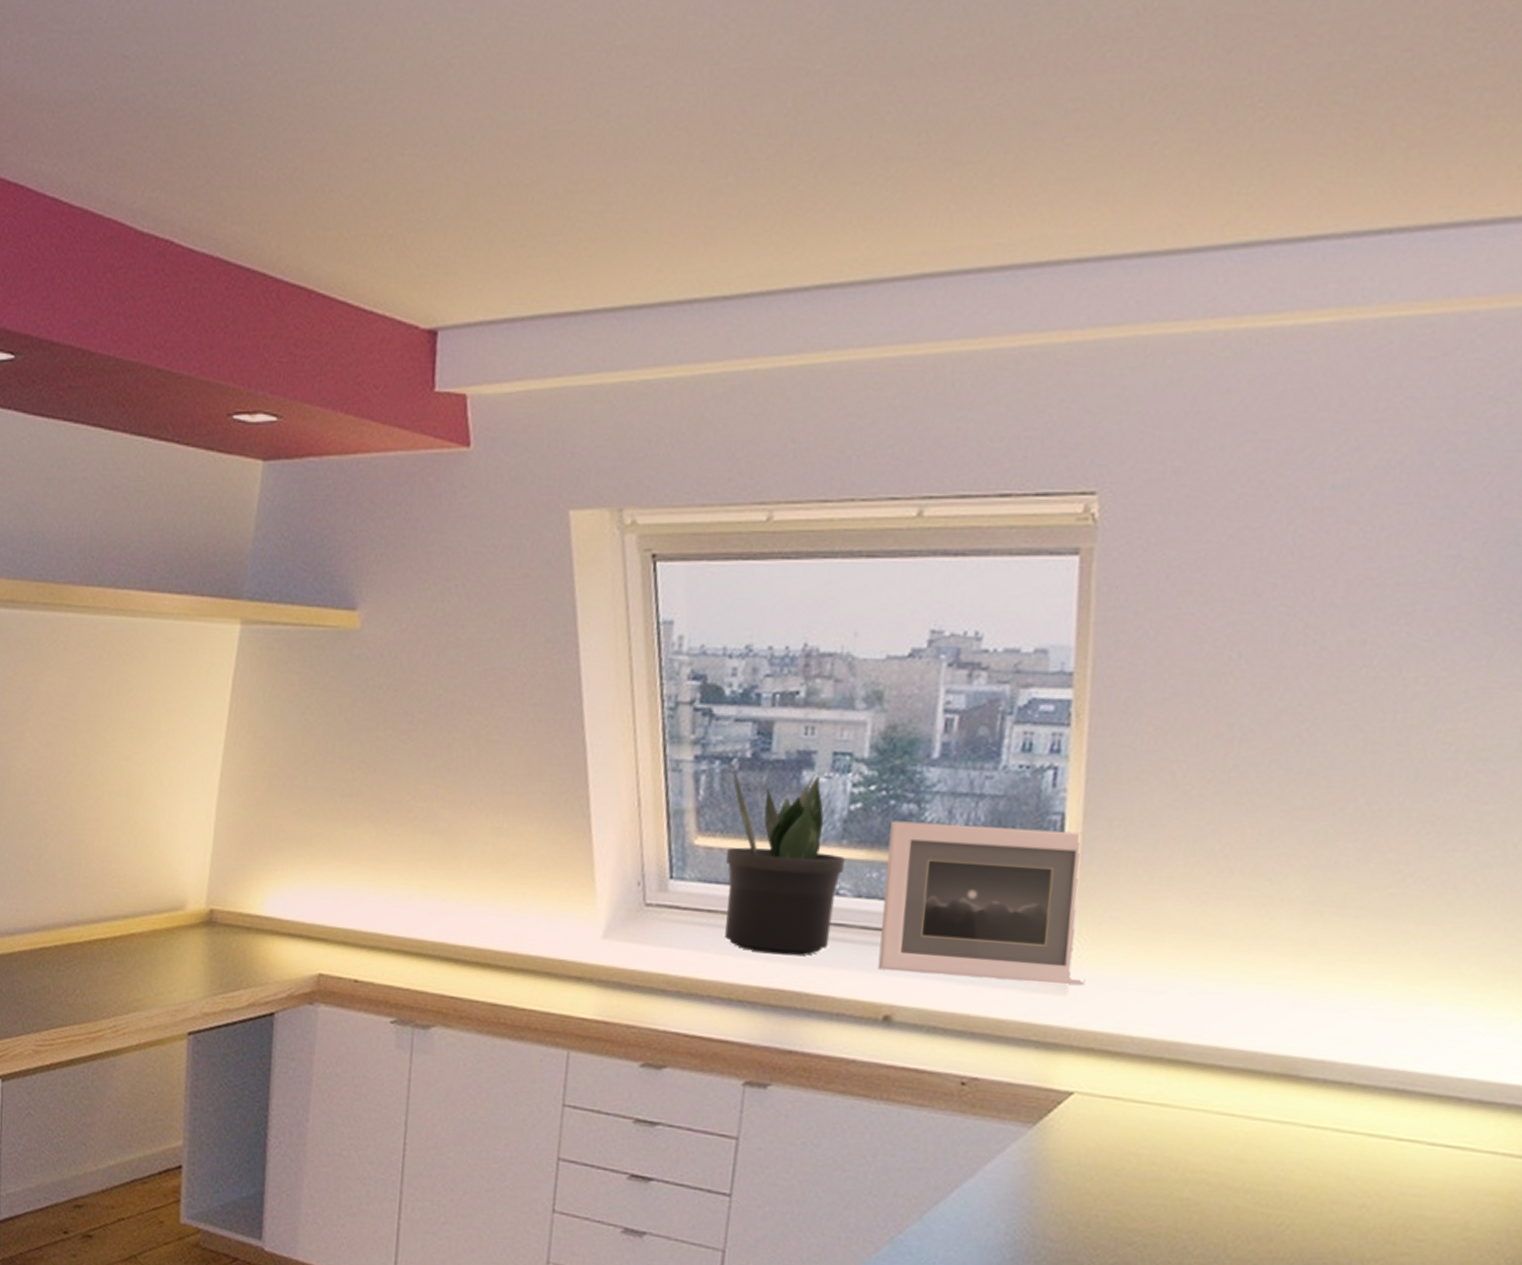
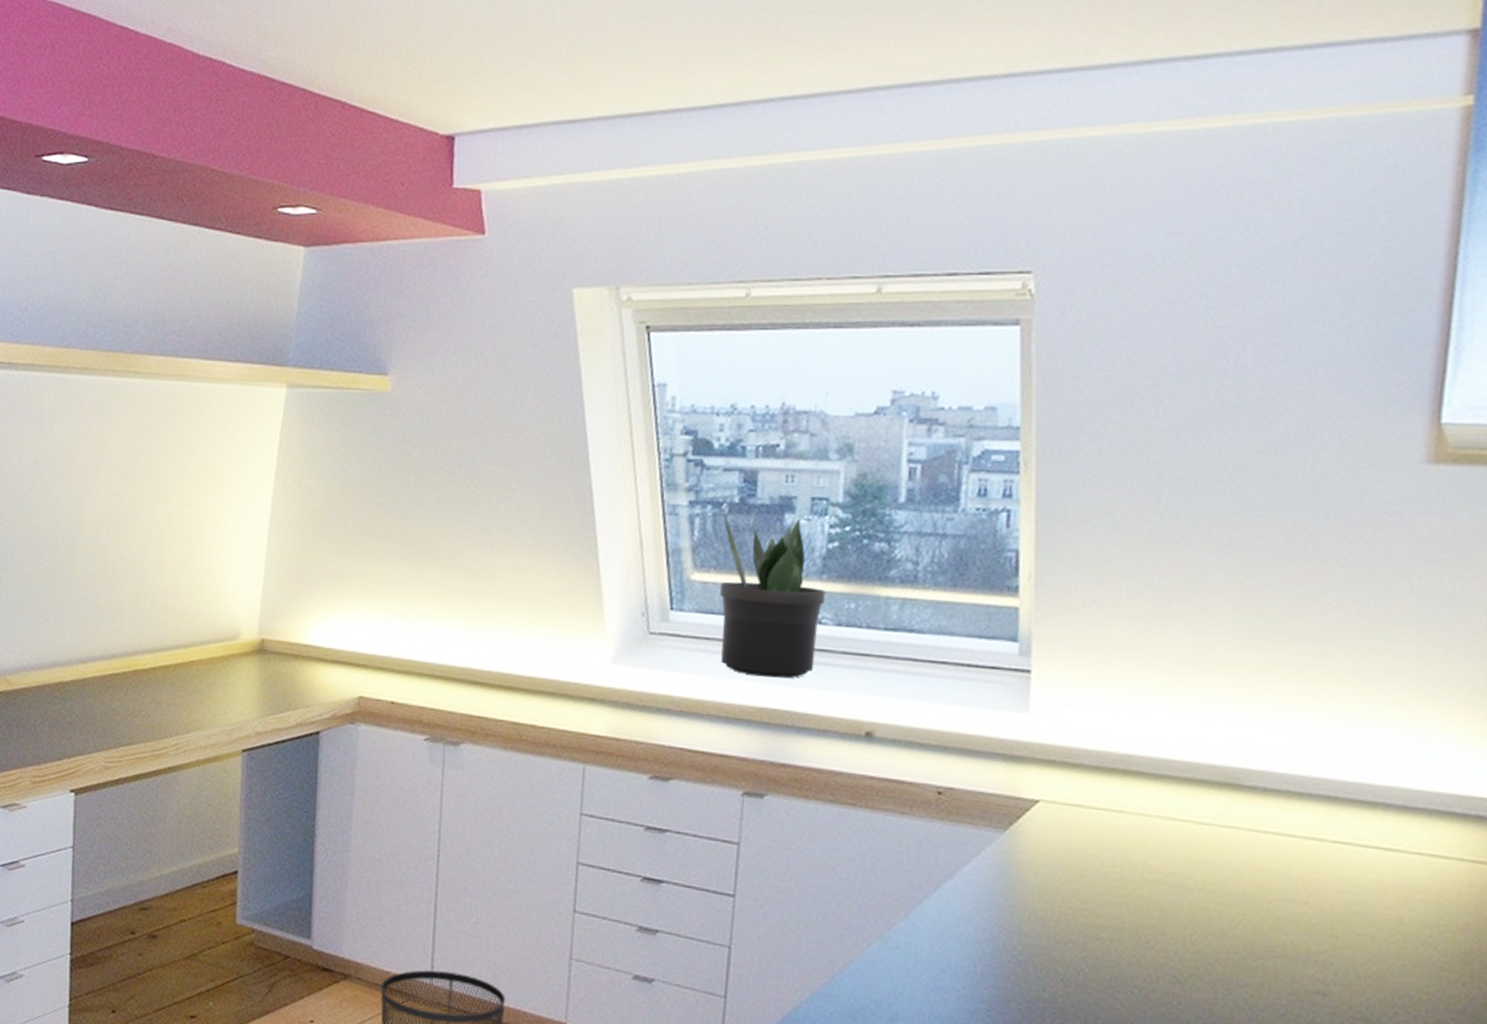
picture frame: present [877,821,1086,986] -> none [858,558,1045,705]

